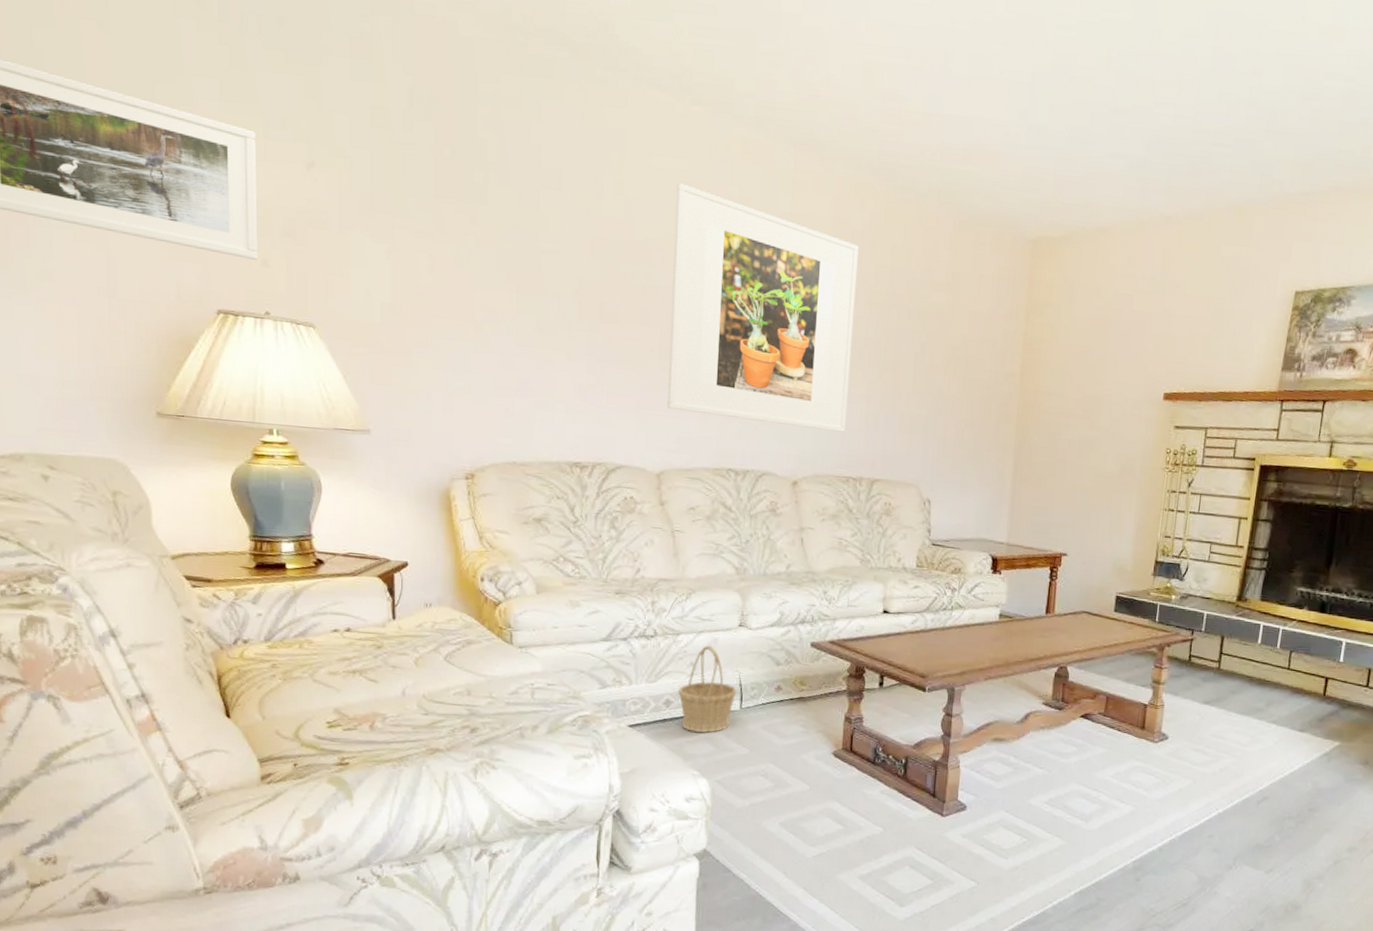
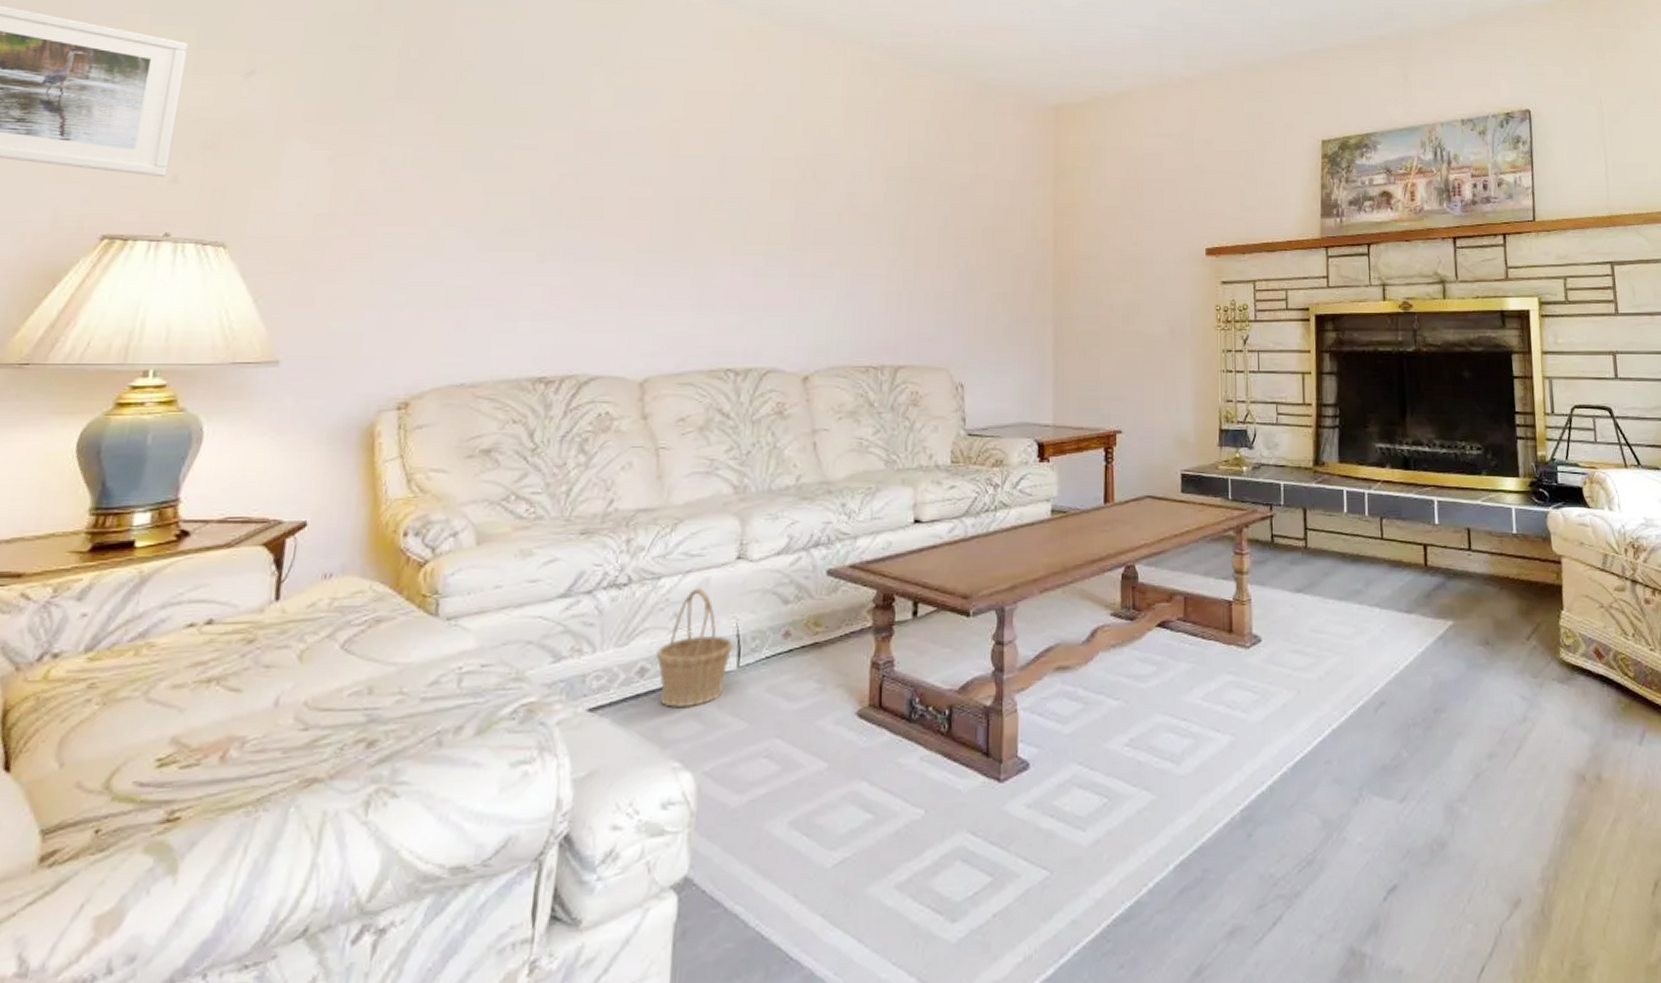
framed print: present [667,183,859,432] -> none [655,72,873,317]

